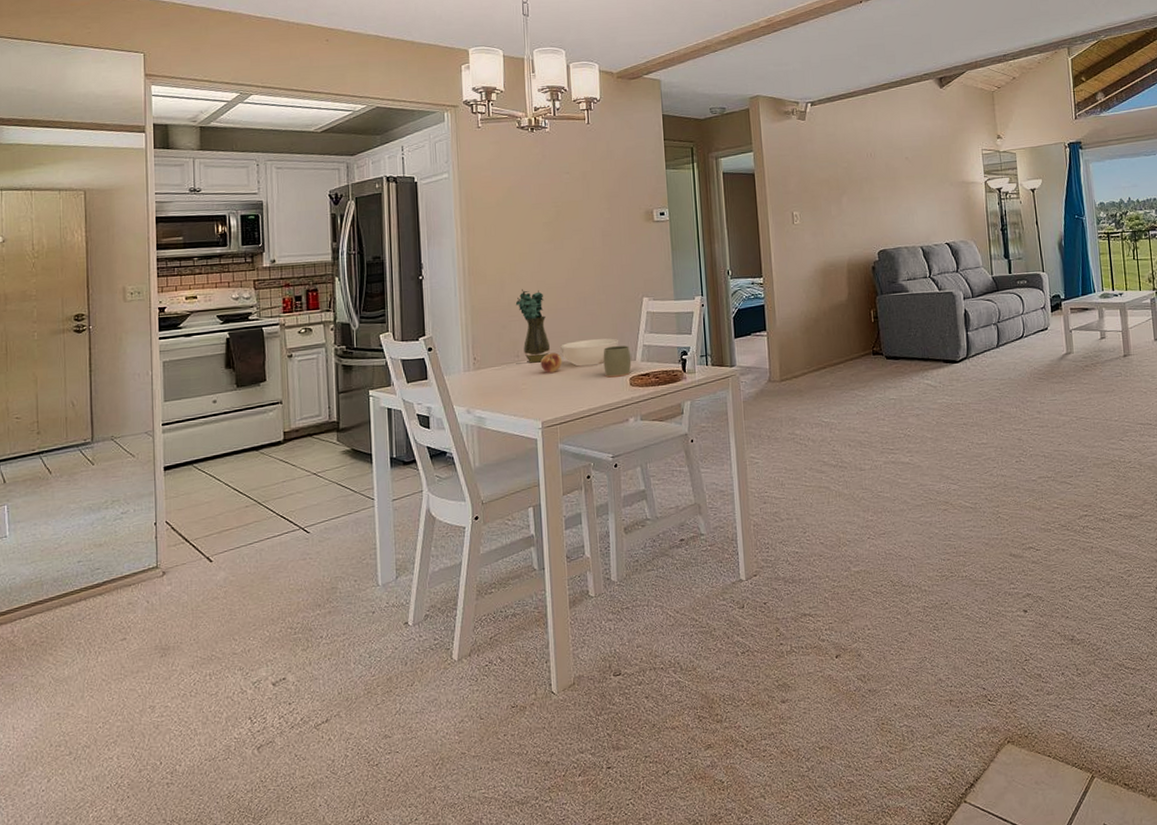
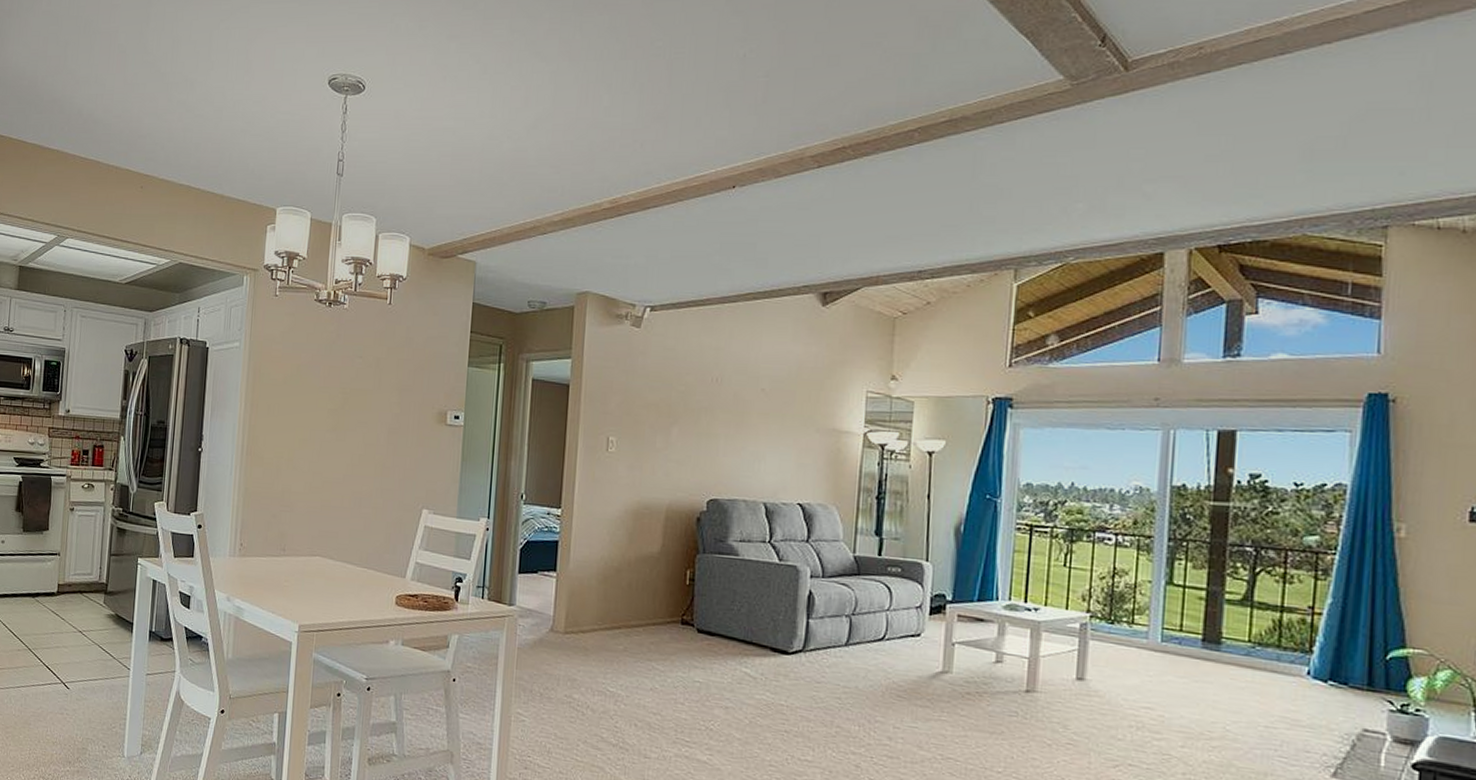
vase: present [515,289,551,363] -> none [288,478,319,561]
fruit: present [540,352,563,374] -> none [306,552,329,575]
bowl: present [560,338,619,367] -> none [328,544,391,576]
mug: present [603,345,632,378] -> none [370,557,401,593]

